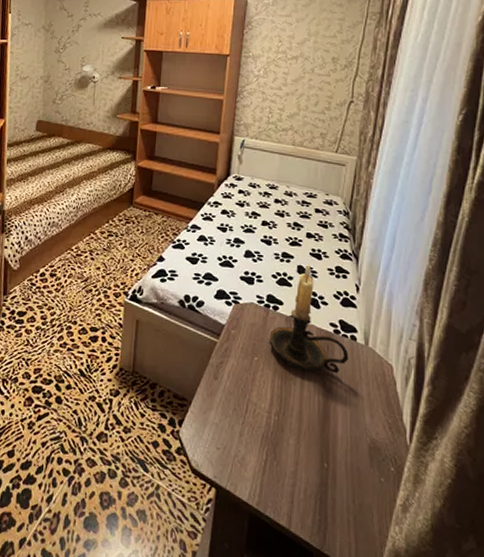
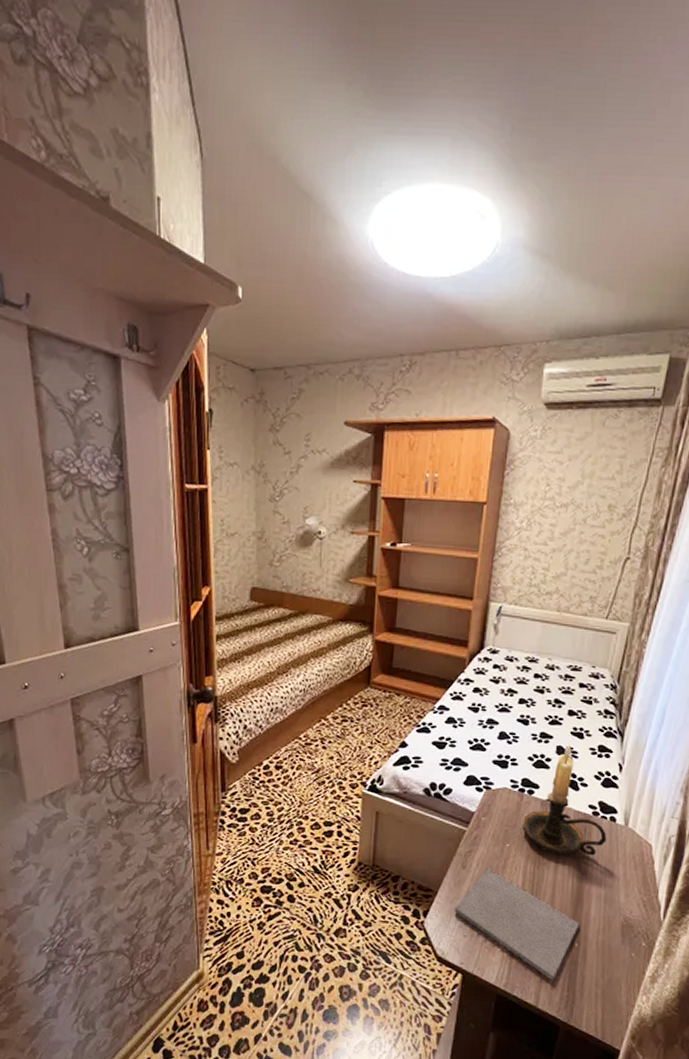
notepad: none [207,381,327,503] -> present [454,869,579,981]

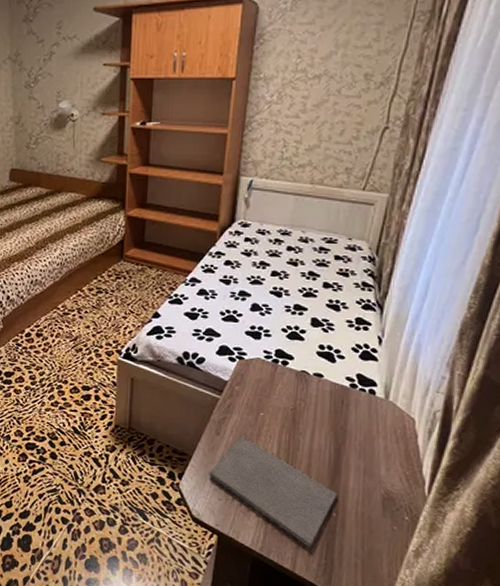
candle holder: present [522,743,607,856] -> none [277,316,366,428]

